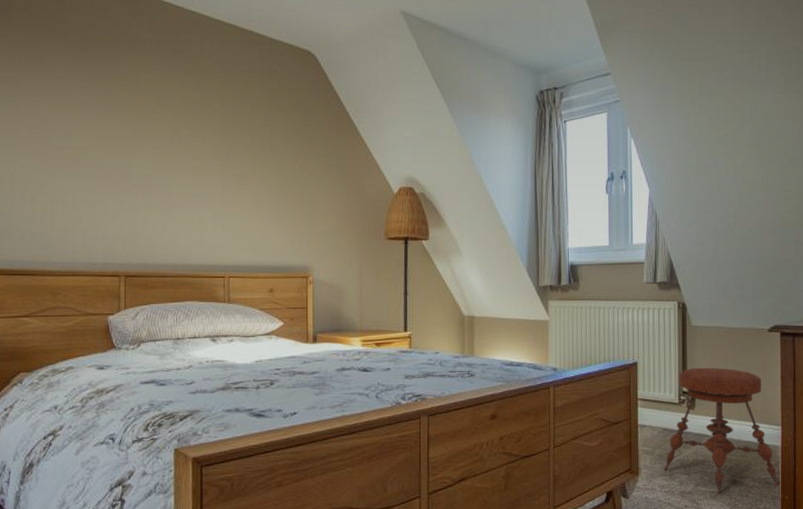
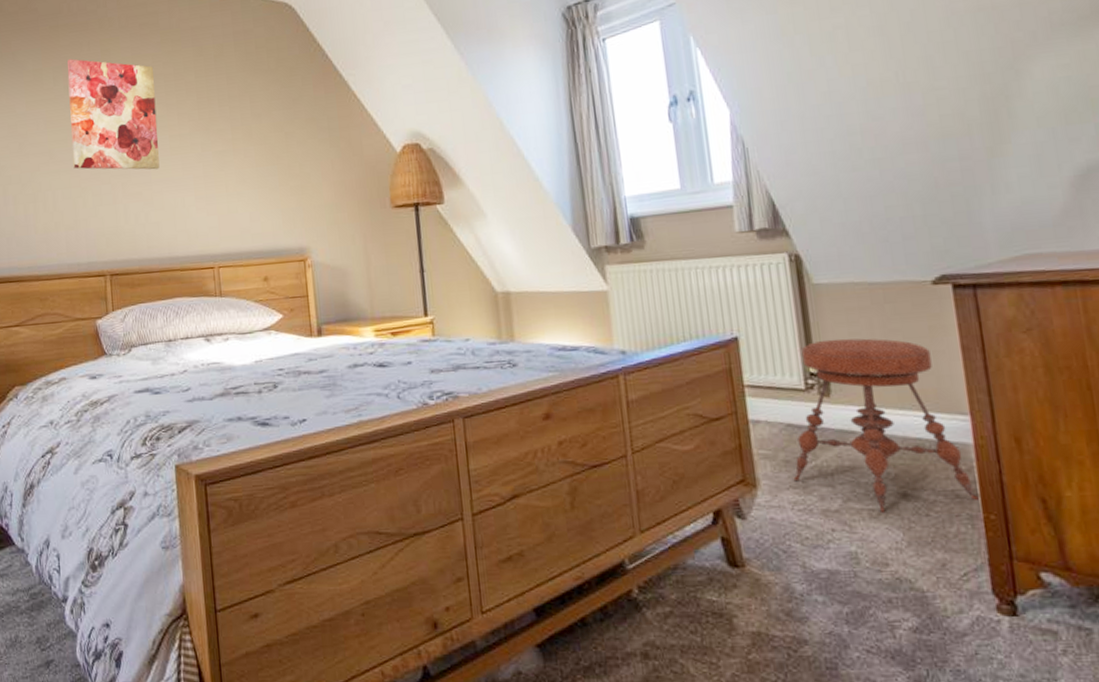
wall art: none [95,72,182,185] -> present [67,58,160,170]

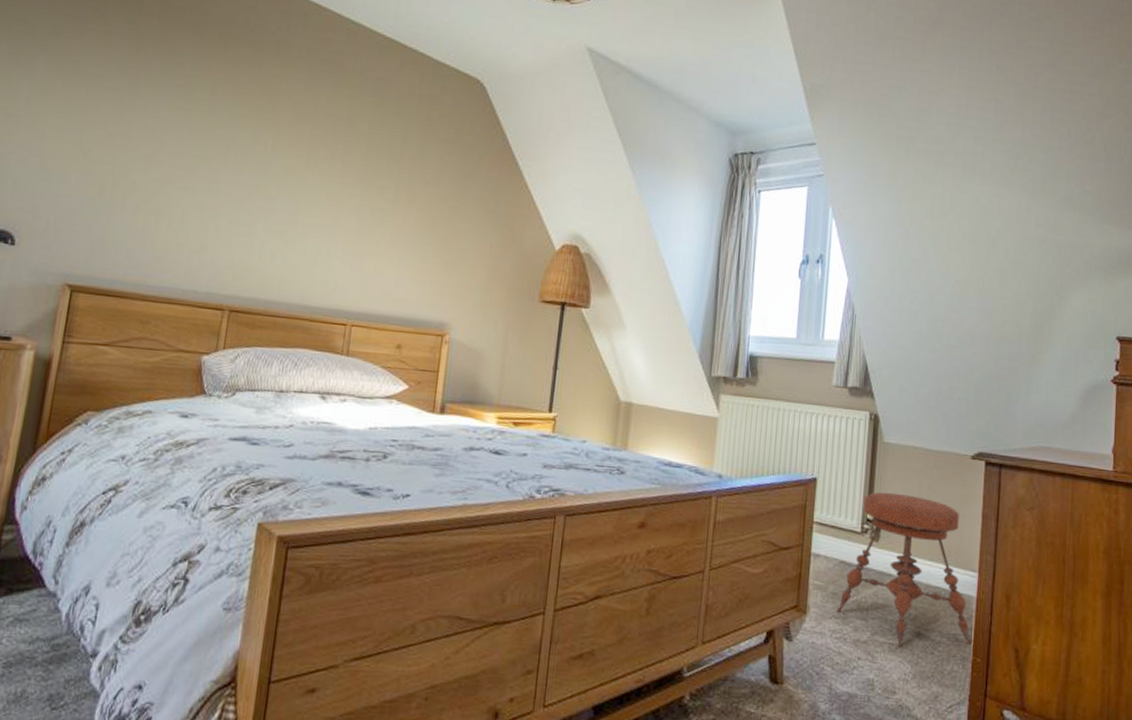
wall art: present [67,58,160,170] -> none [212,74,327,212]

